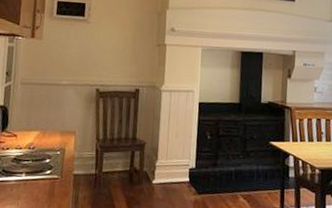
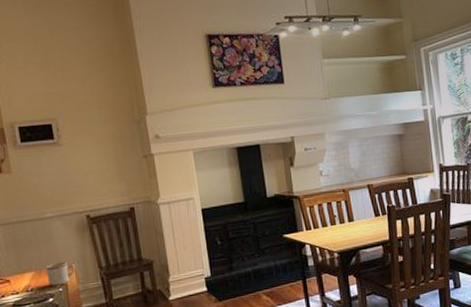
mug: none [49,127,77,149] -> present [46,261,76,286]

